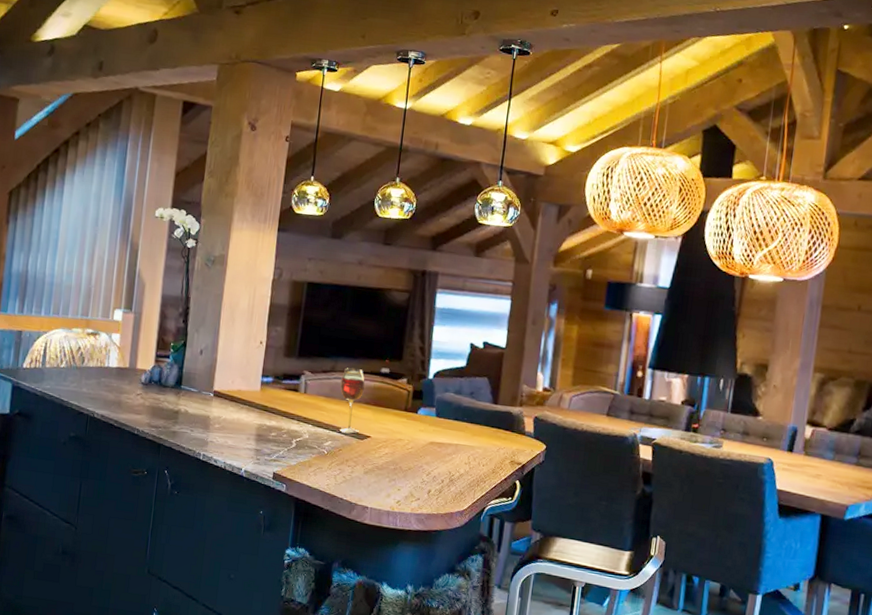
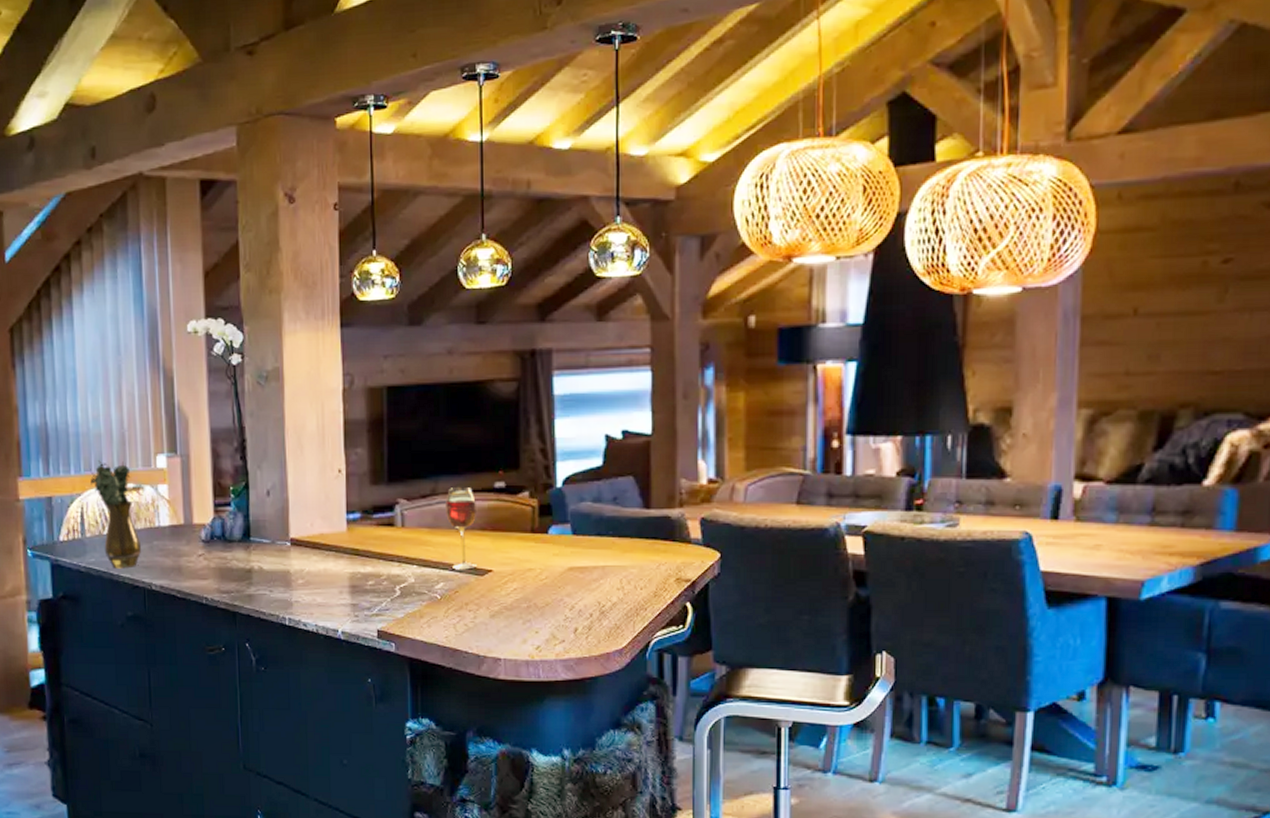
vase: none [56,307,92,398] -> present [90,460,142,569]

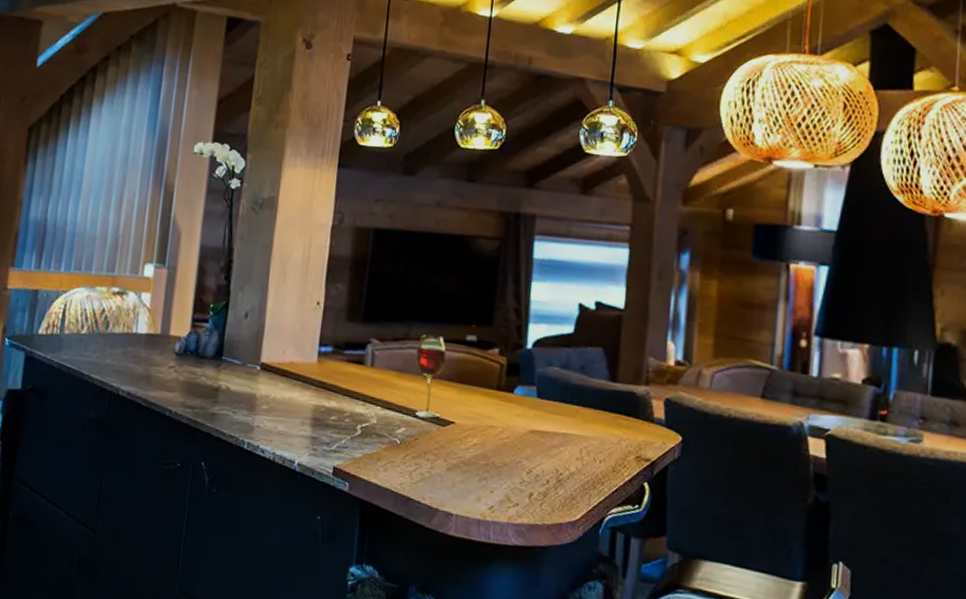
vase: present [90,460,142,569] -> none [78,261,118,371]

